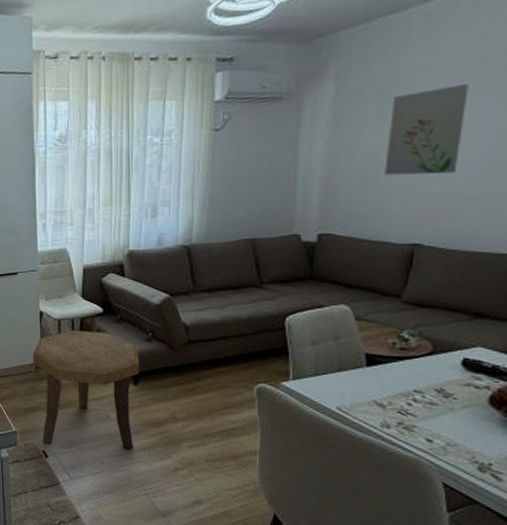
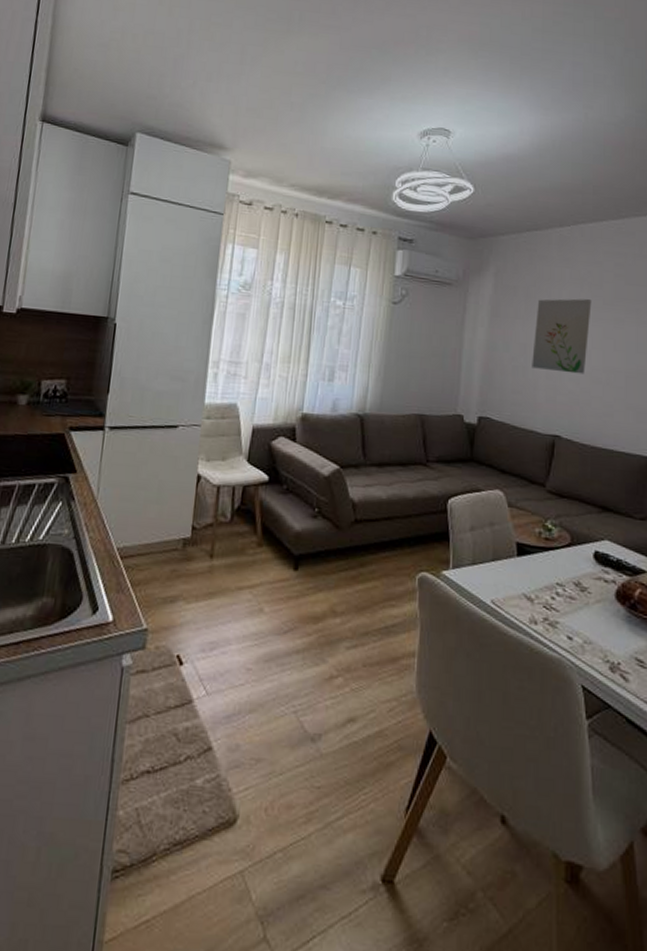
side table: present [32,330,139,451] -> none [178,500,303,654]

